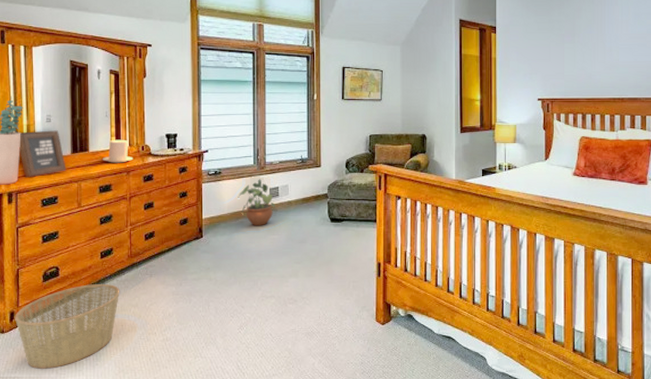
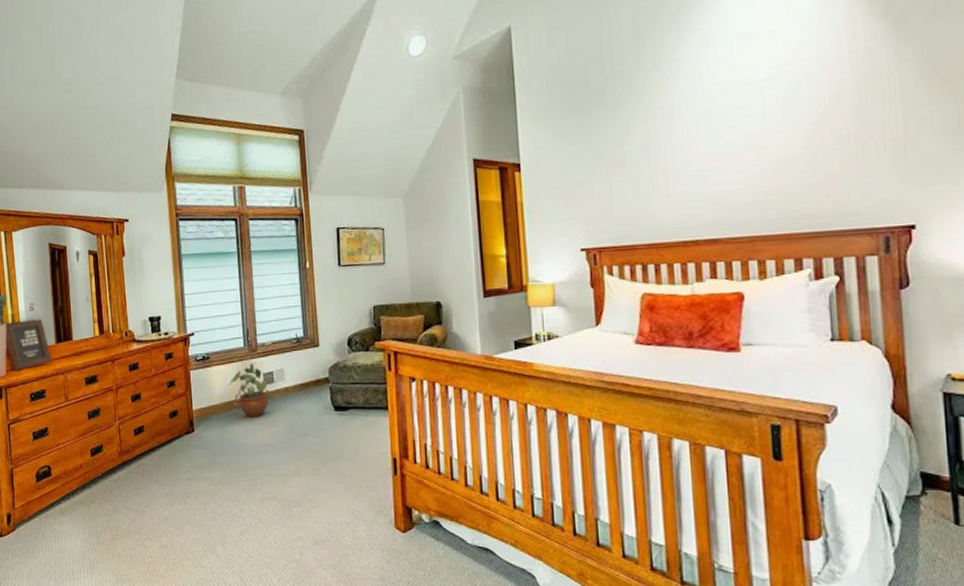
basket: present [15,284,120,369] -> none [12,485,113,576]
candle: present [102,139,134,163] -> none [86,325,118,352]

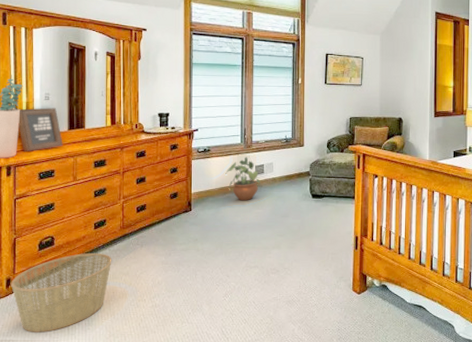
basket: none [12,485,113,576] -> present [11,253,112,333]

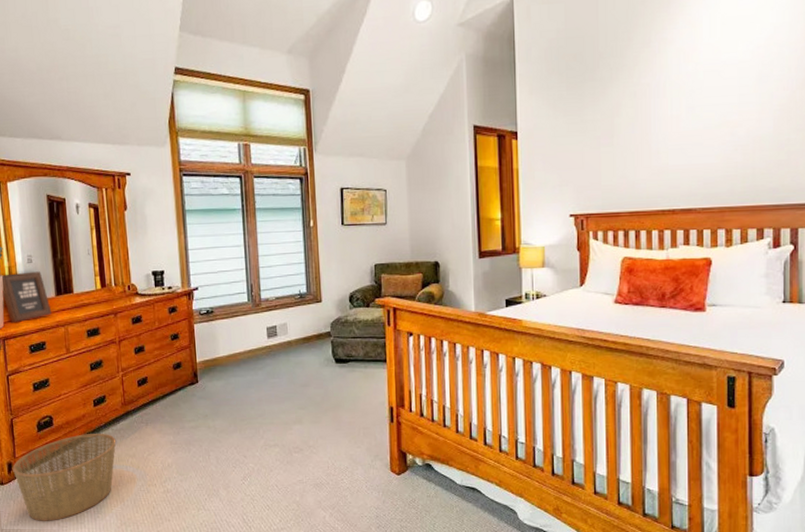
potted plant: present [225,157,260,201] -> none [233,317,274,370]

